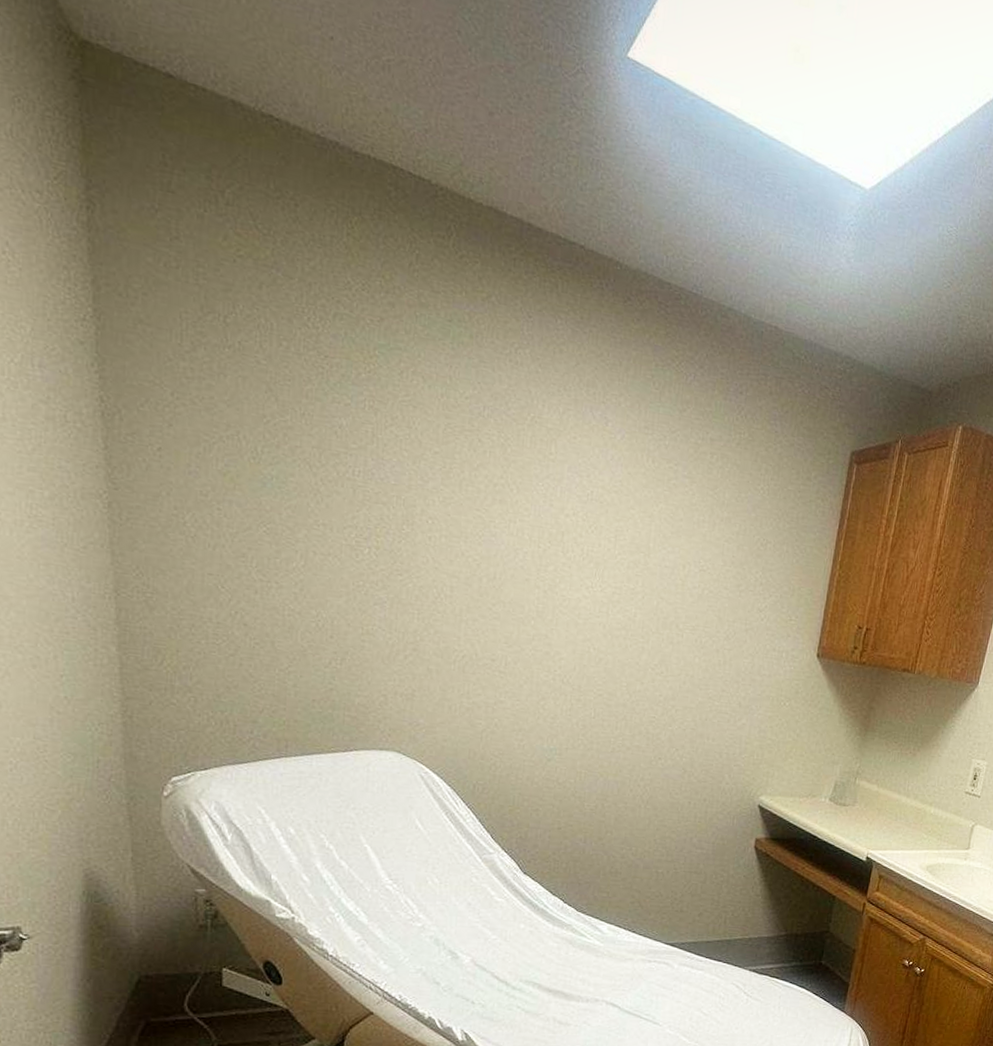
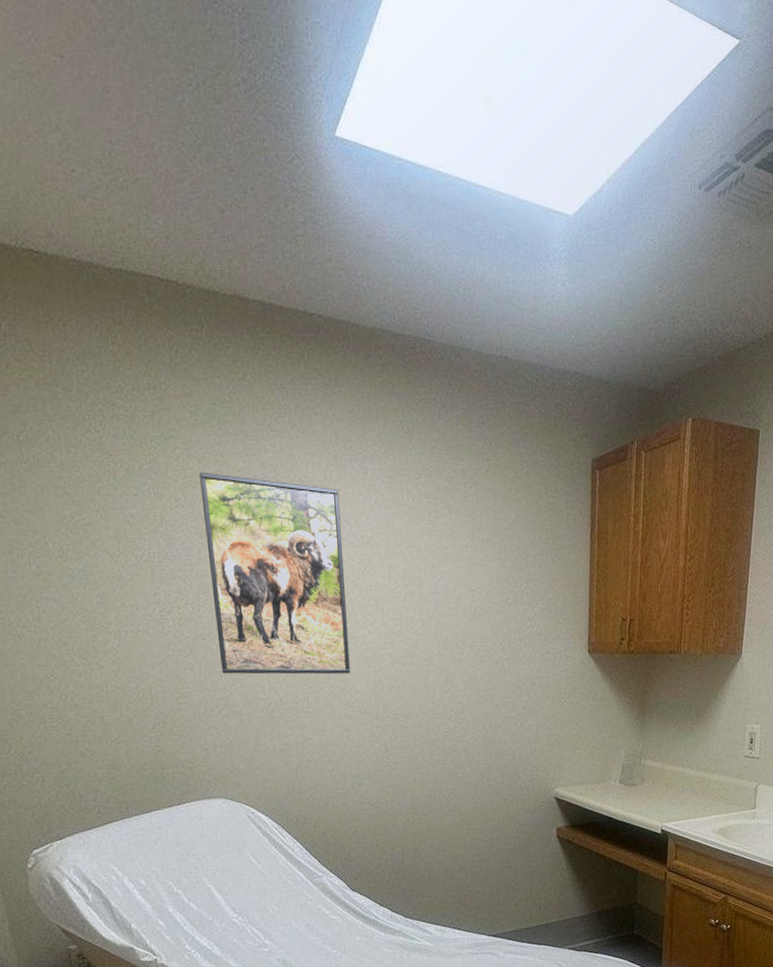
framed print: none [415,392,574,638] -> present [199,472,351,675]

